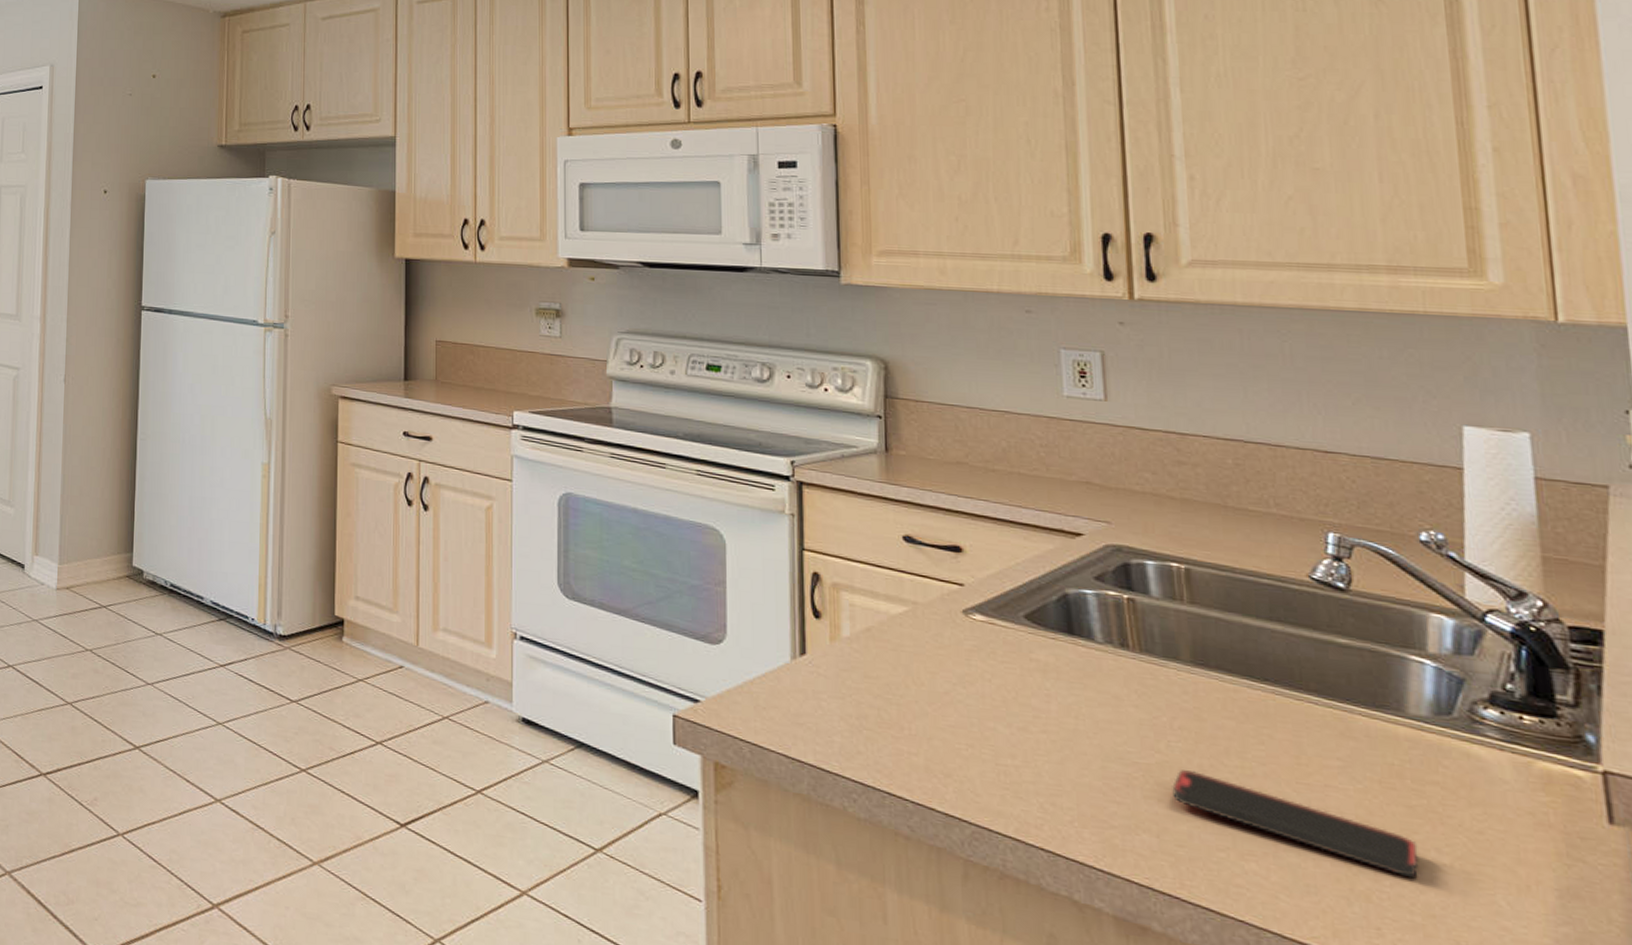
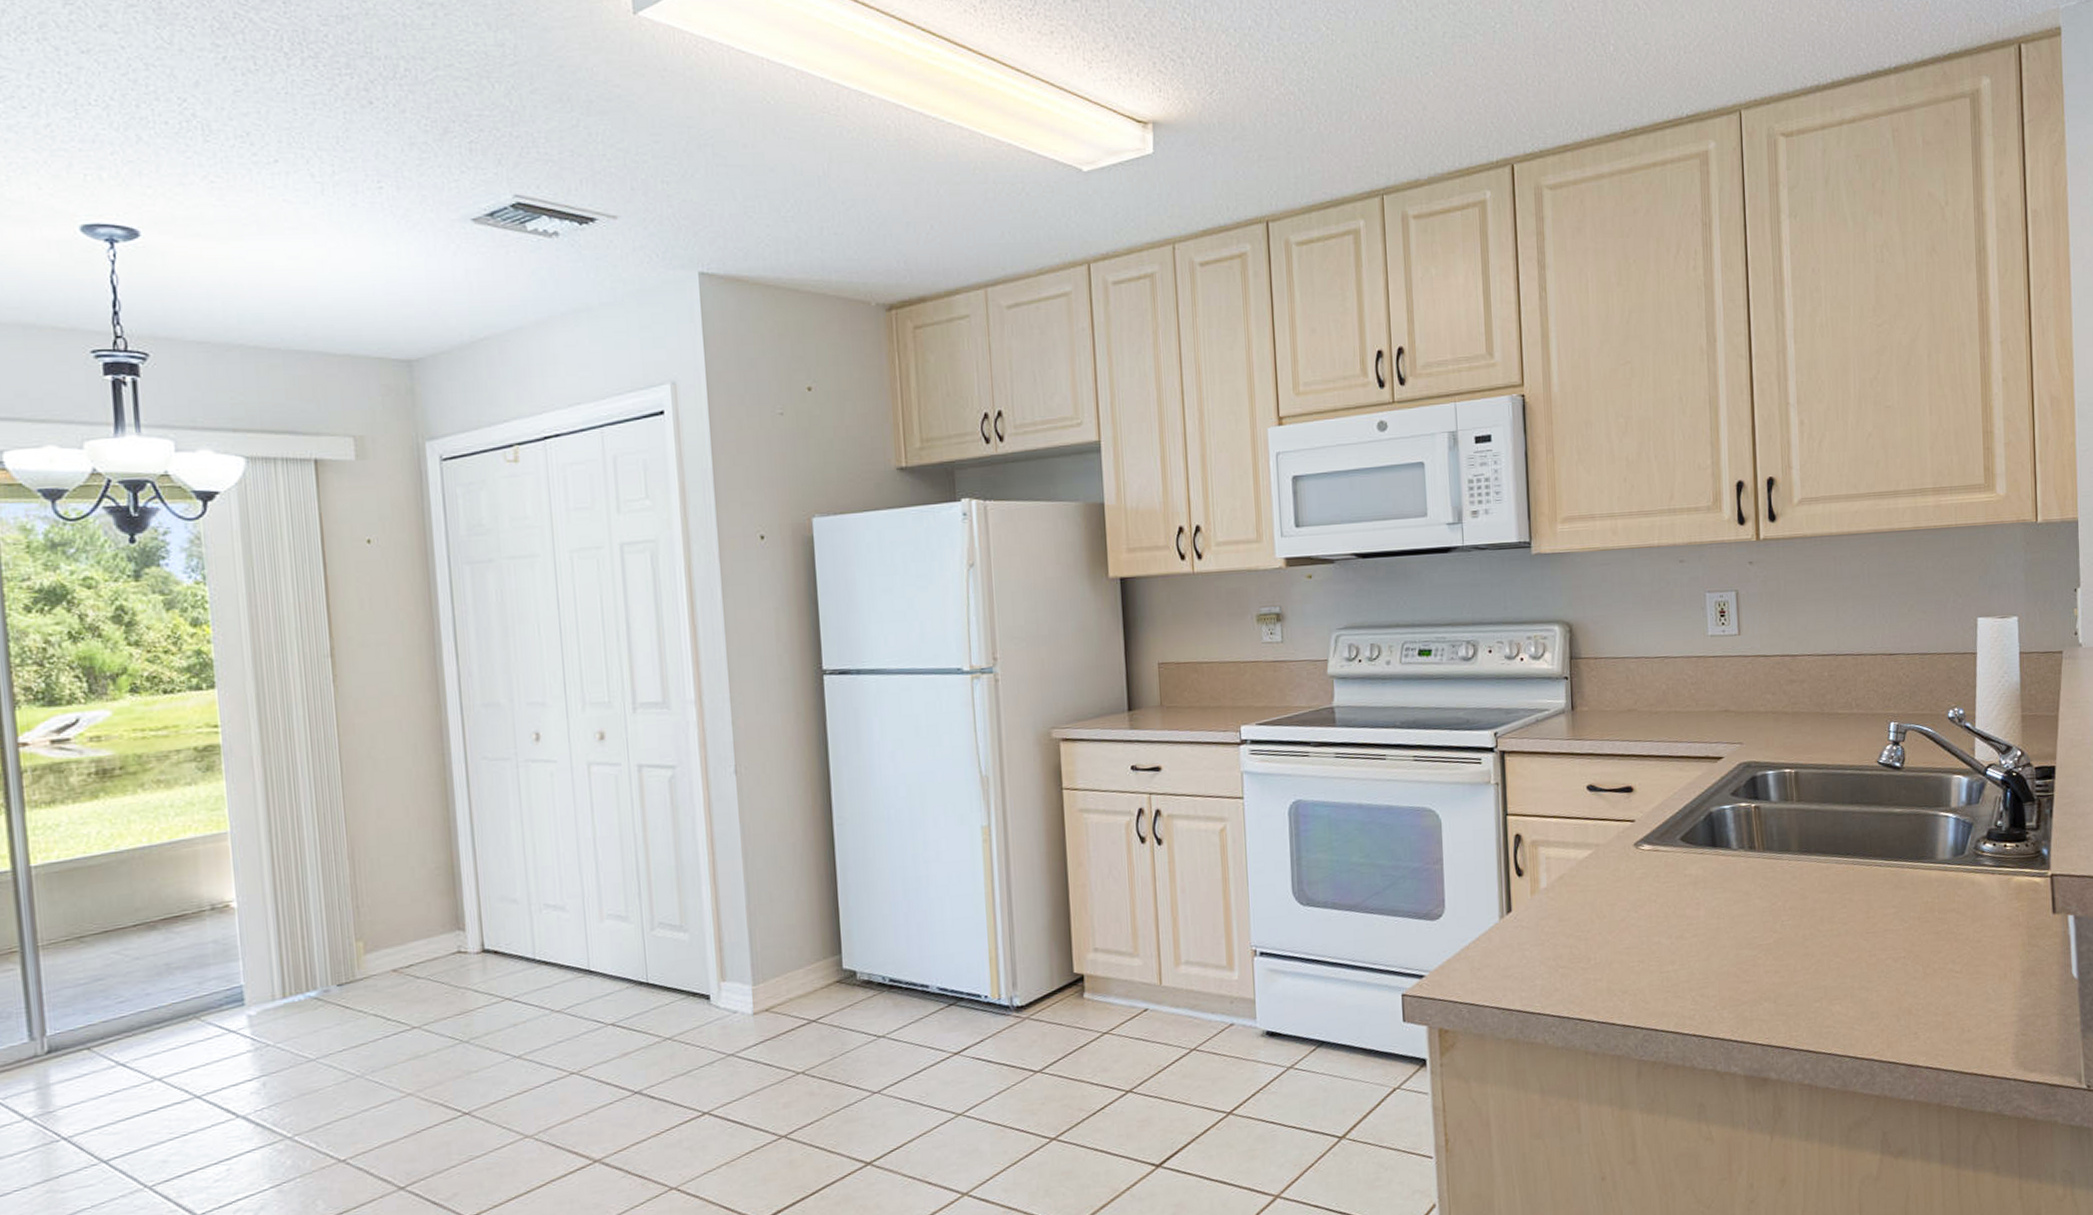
smartphone: present [1172,770,1419,878] -> none [1785,941,1942,989]

